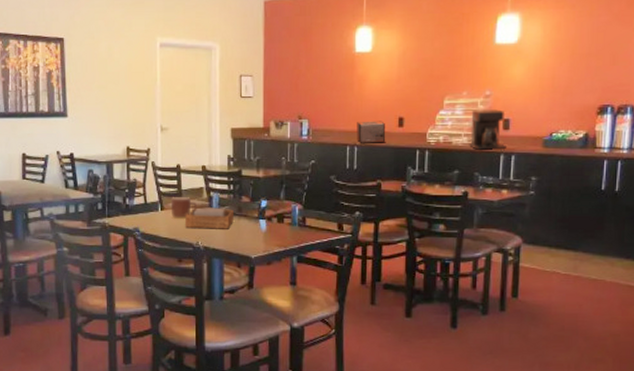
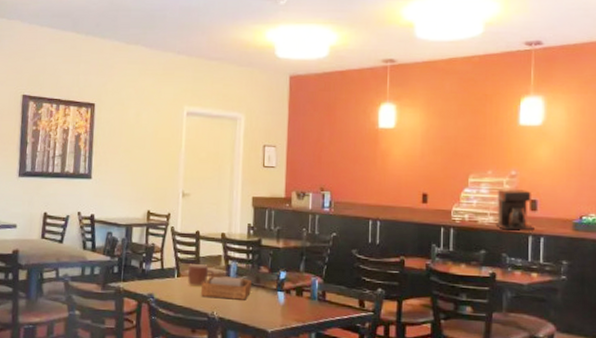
toaster: present [357,121,386,145] -> none [379,195,410,220]

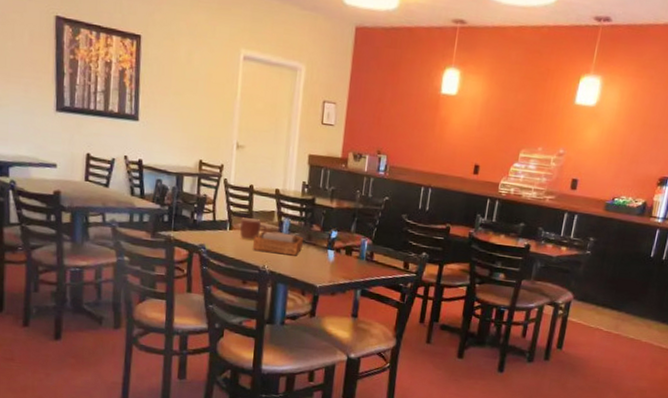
coffee maker: present [497,189,534,232] -> none [538,166,574,209]

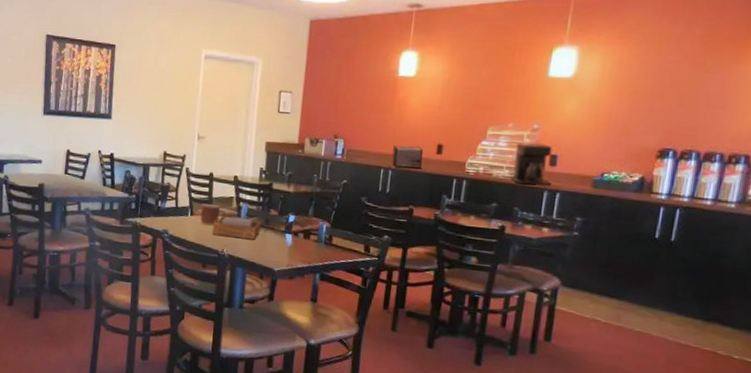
toaster: none [432,164,462,189] -> present [392,145,424,170]
coffee maker: none [538,166,574,209] -> present [512,142,552,187]

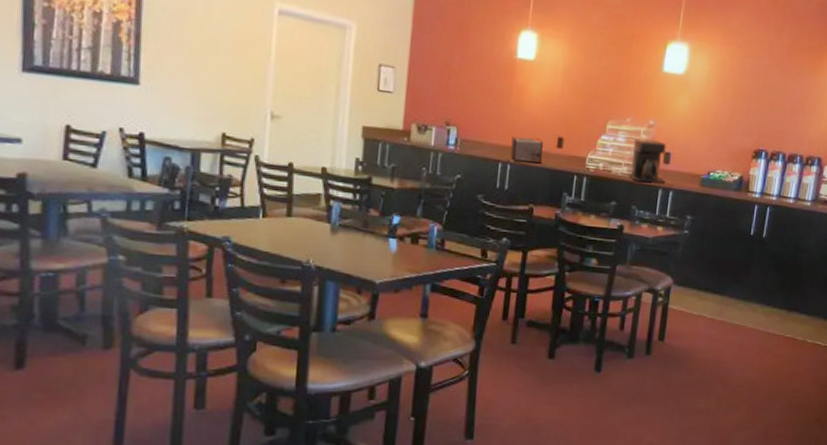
mug: present [200,203,226,227] -> none [277,202,311,232]
napkin holder: present [212,216,261,240] -> none [292,218,358,247]

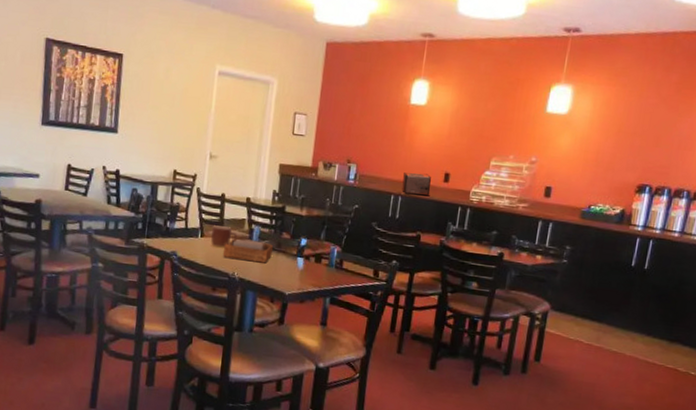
mug: none [277,202,311,232] -> present [211,225,237,249]
napkin holder: none [292,218,358,247] -> present [222,239,273,263]
coffee maker: present [630,138,666,185] -> none [511,174,548,217]

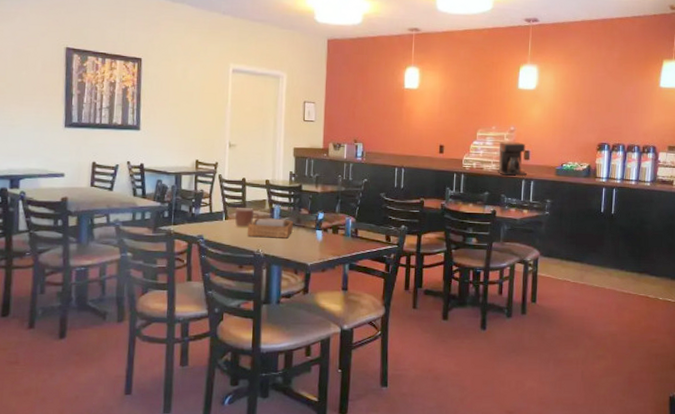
toaster: present [402,172,432,197] -> none [404,147,429,168]
coffee maker: none [511,174,548,217] -> present [498,141,527,177]

